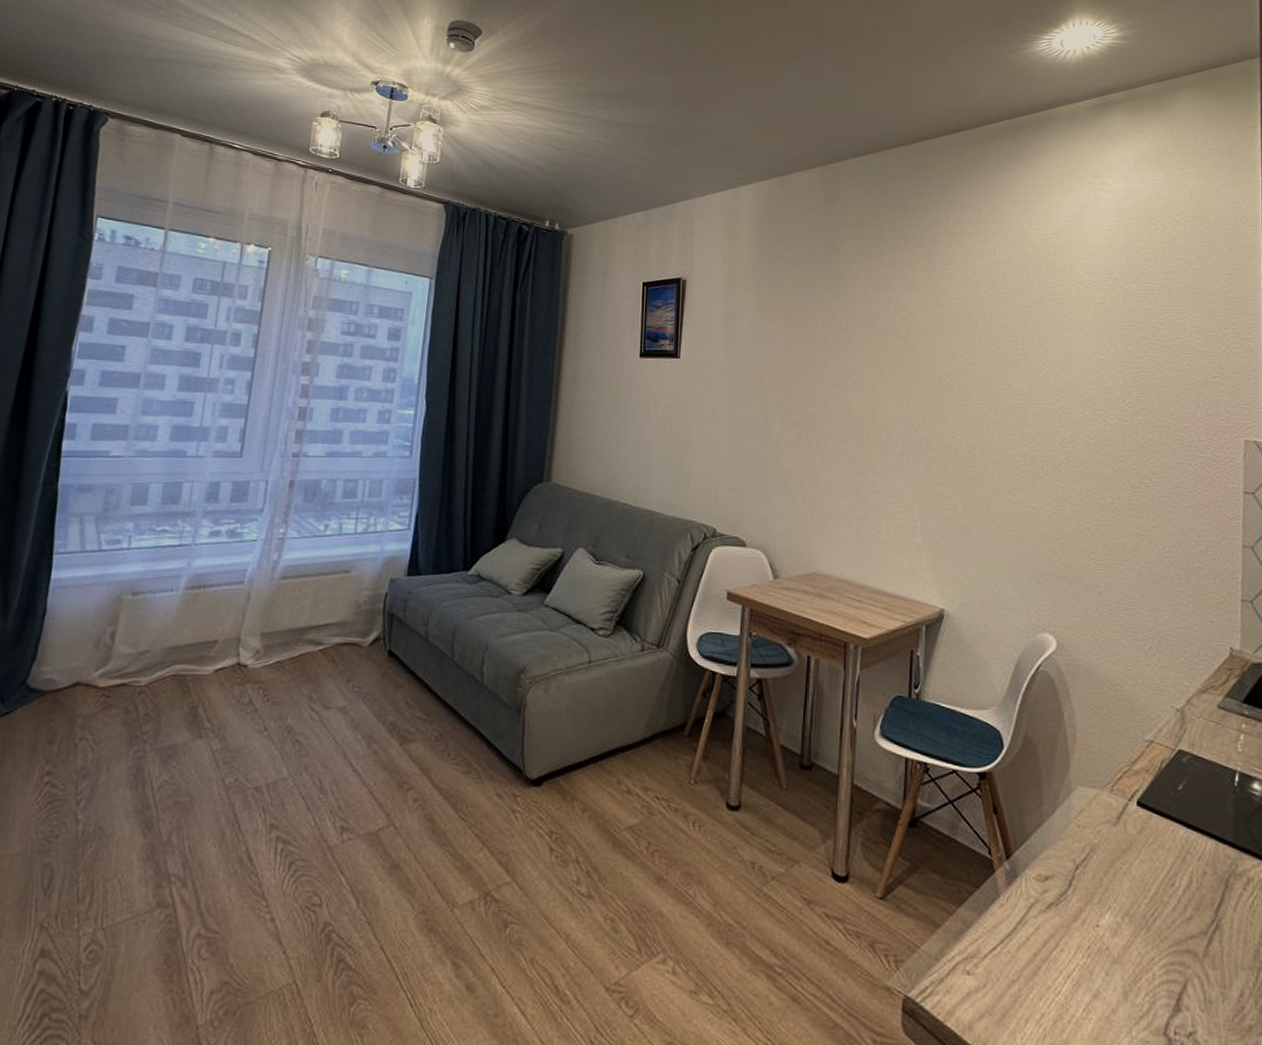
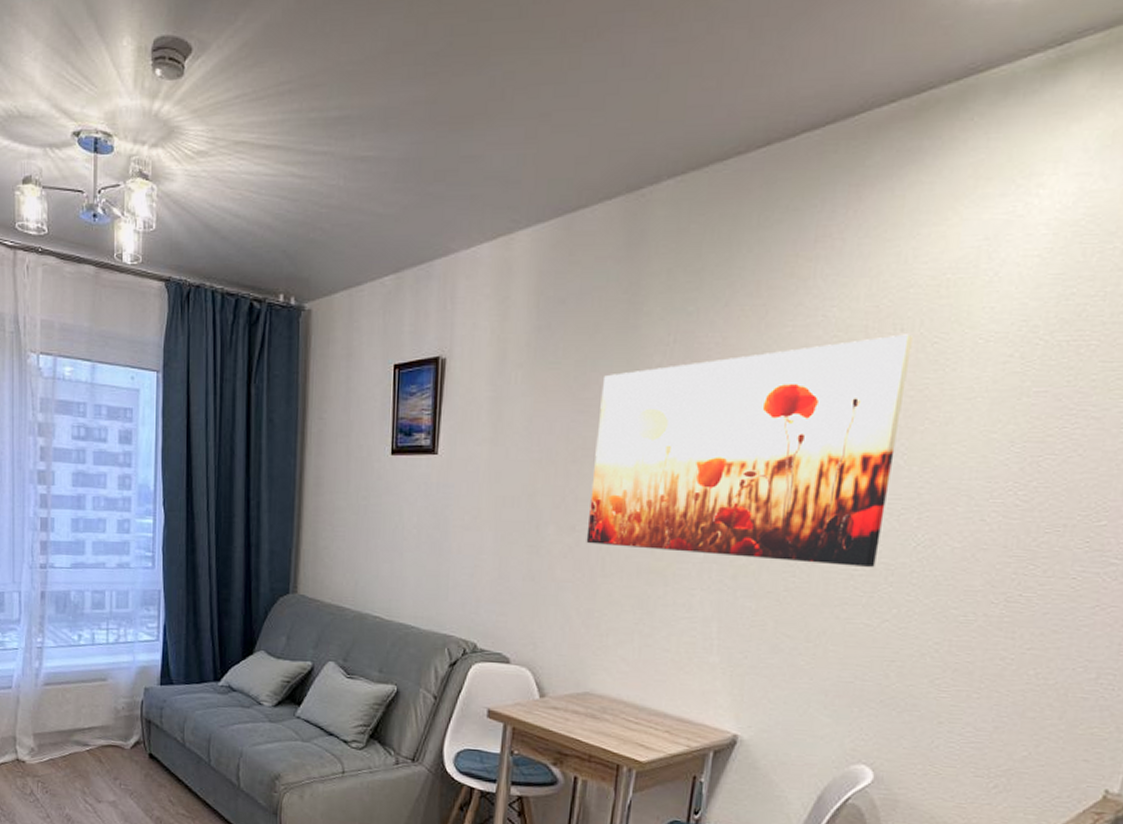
wall art: none [807,279,1037,460] -> present [586,334,913,568]

